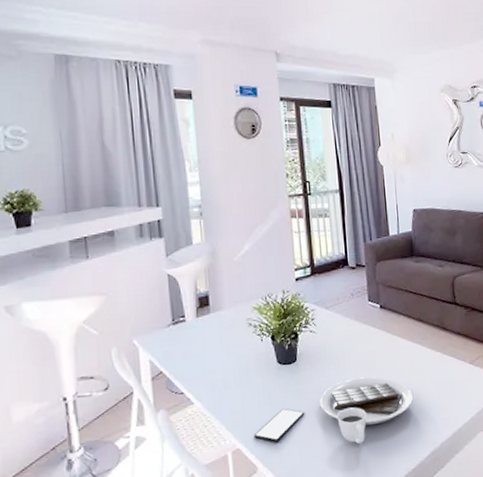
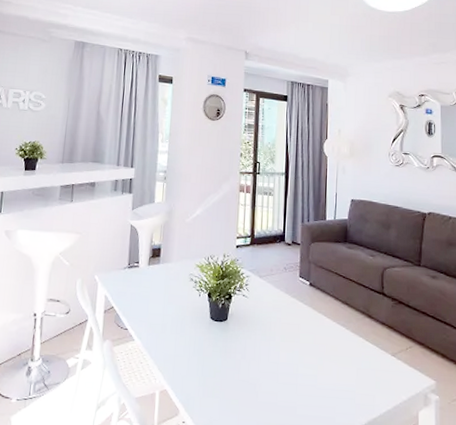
placemat: present [253,377,413,445] -> none [180,347,331,412]

